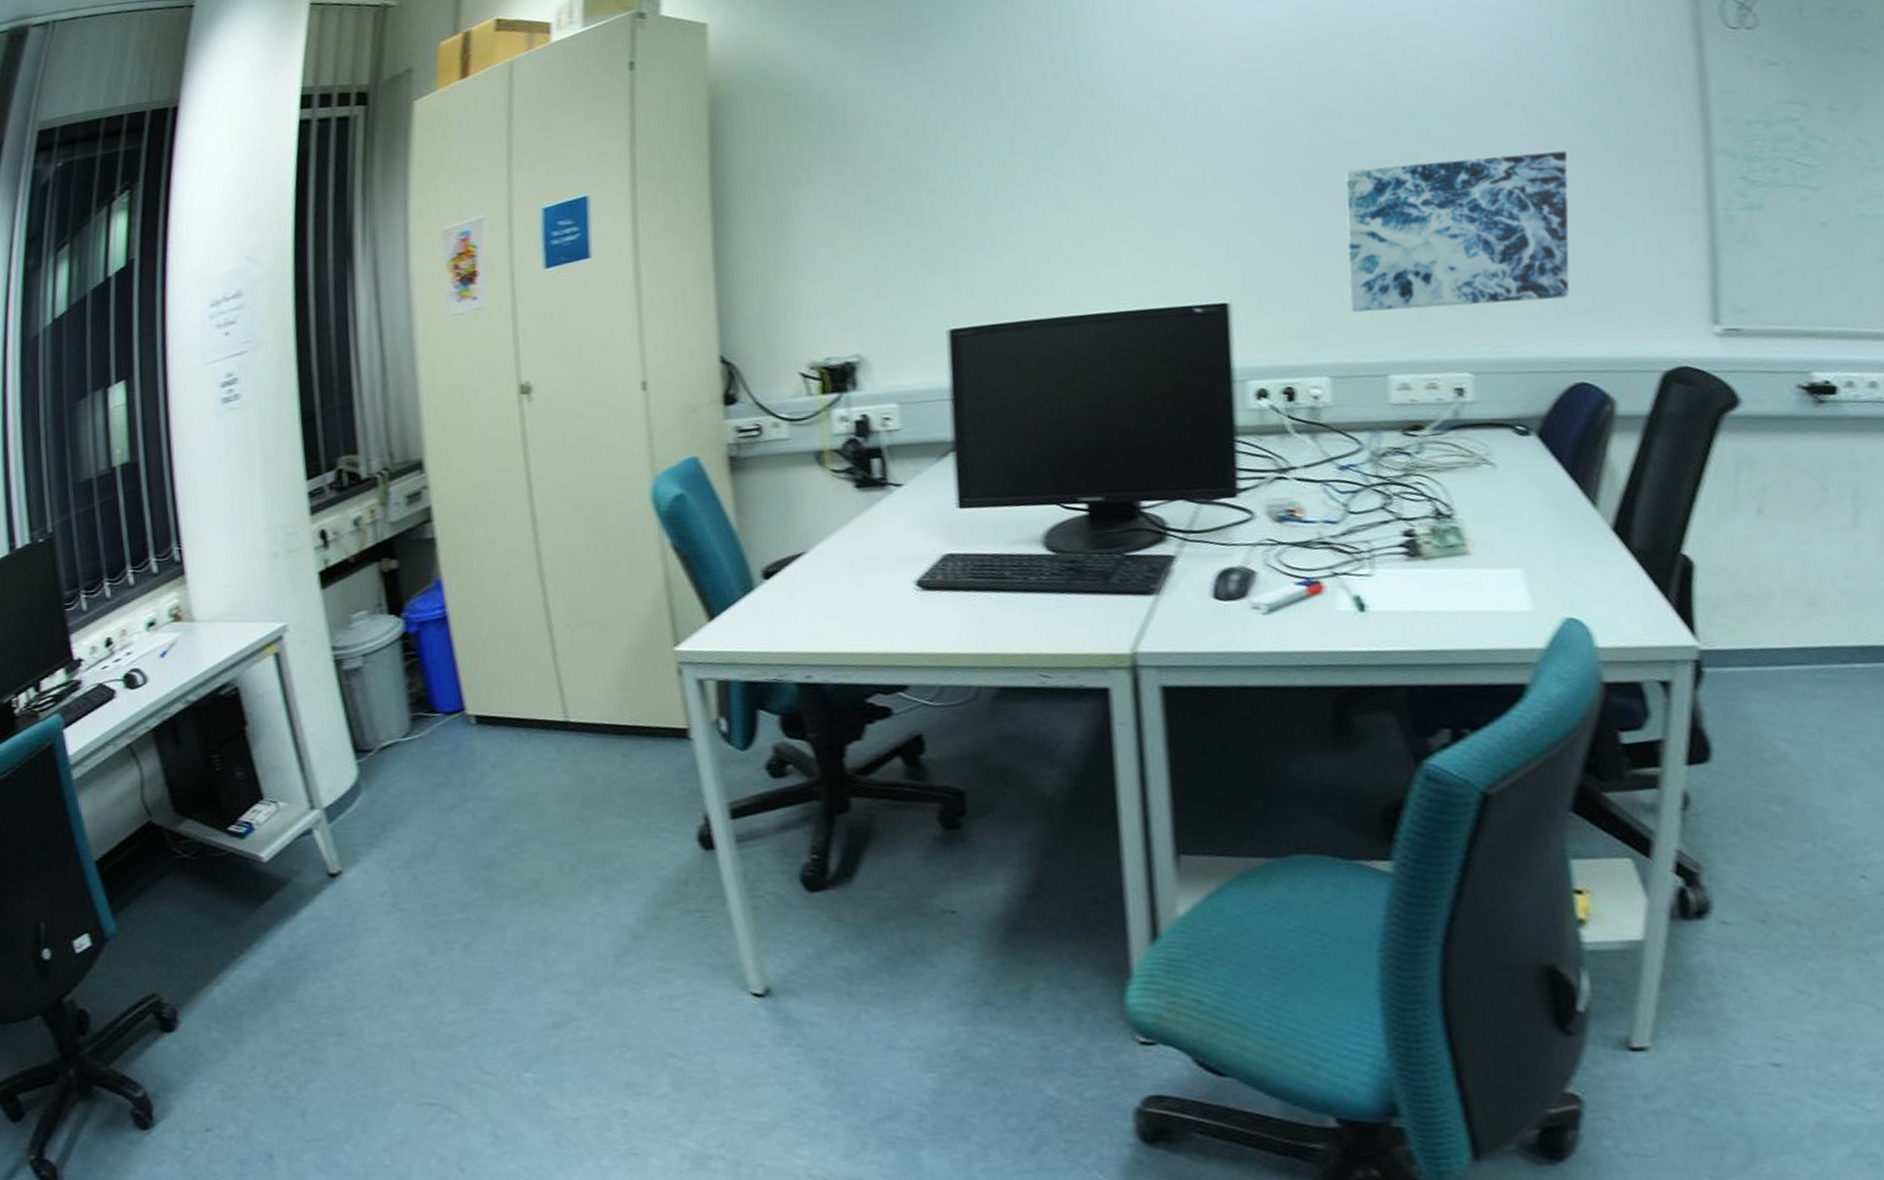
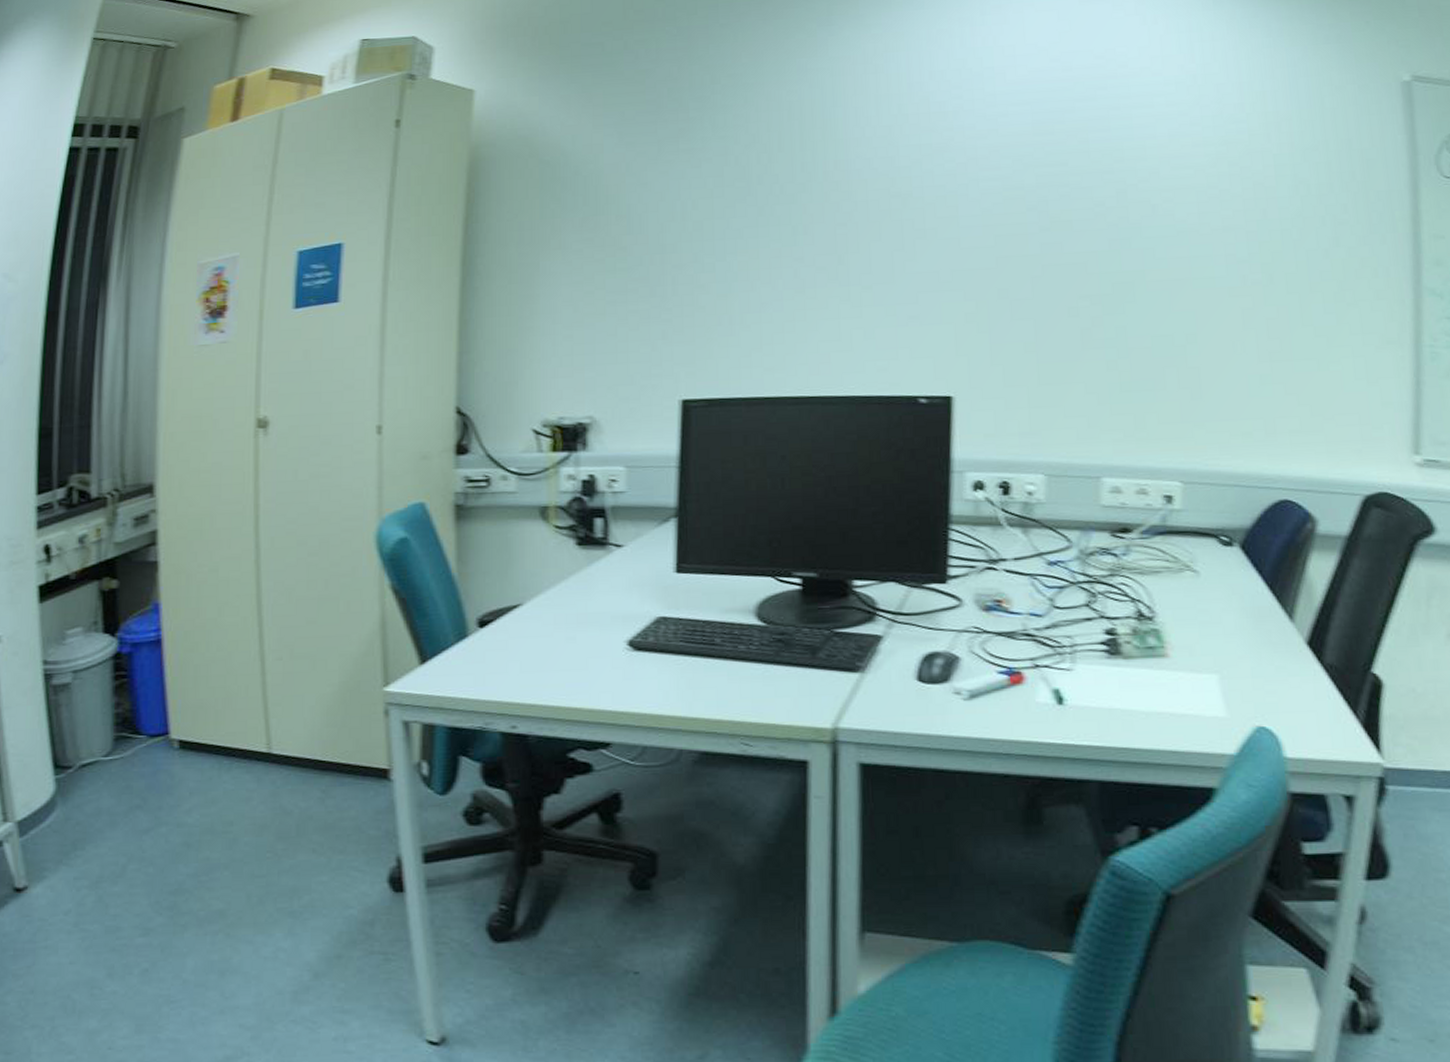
wall art: present [1345,150,1570,313] -> none [1068,278,1285,418]

